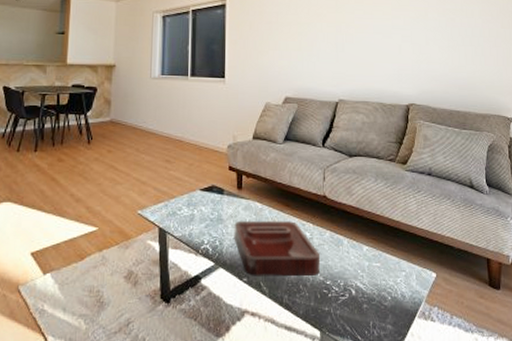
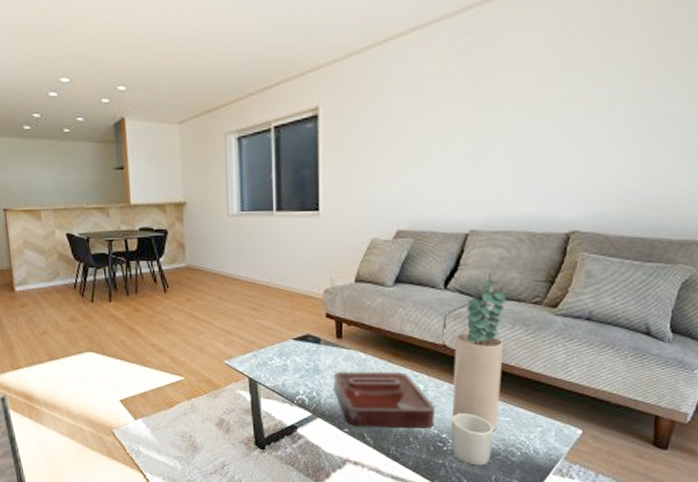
vase: none [333,134,371,277] -> present [452,272,506,432]
mug: none [333,259,369,312] -> present [450,412,494,466]

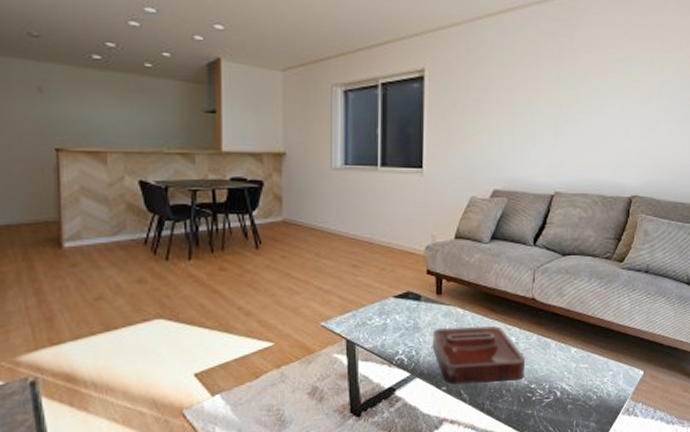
mug: present [450,412,494,466] -> none [538,362,575,413]
vase: present [452,272,506,432] -> none [539,230,584,379]

